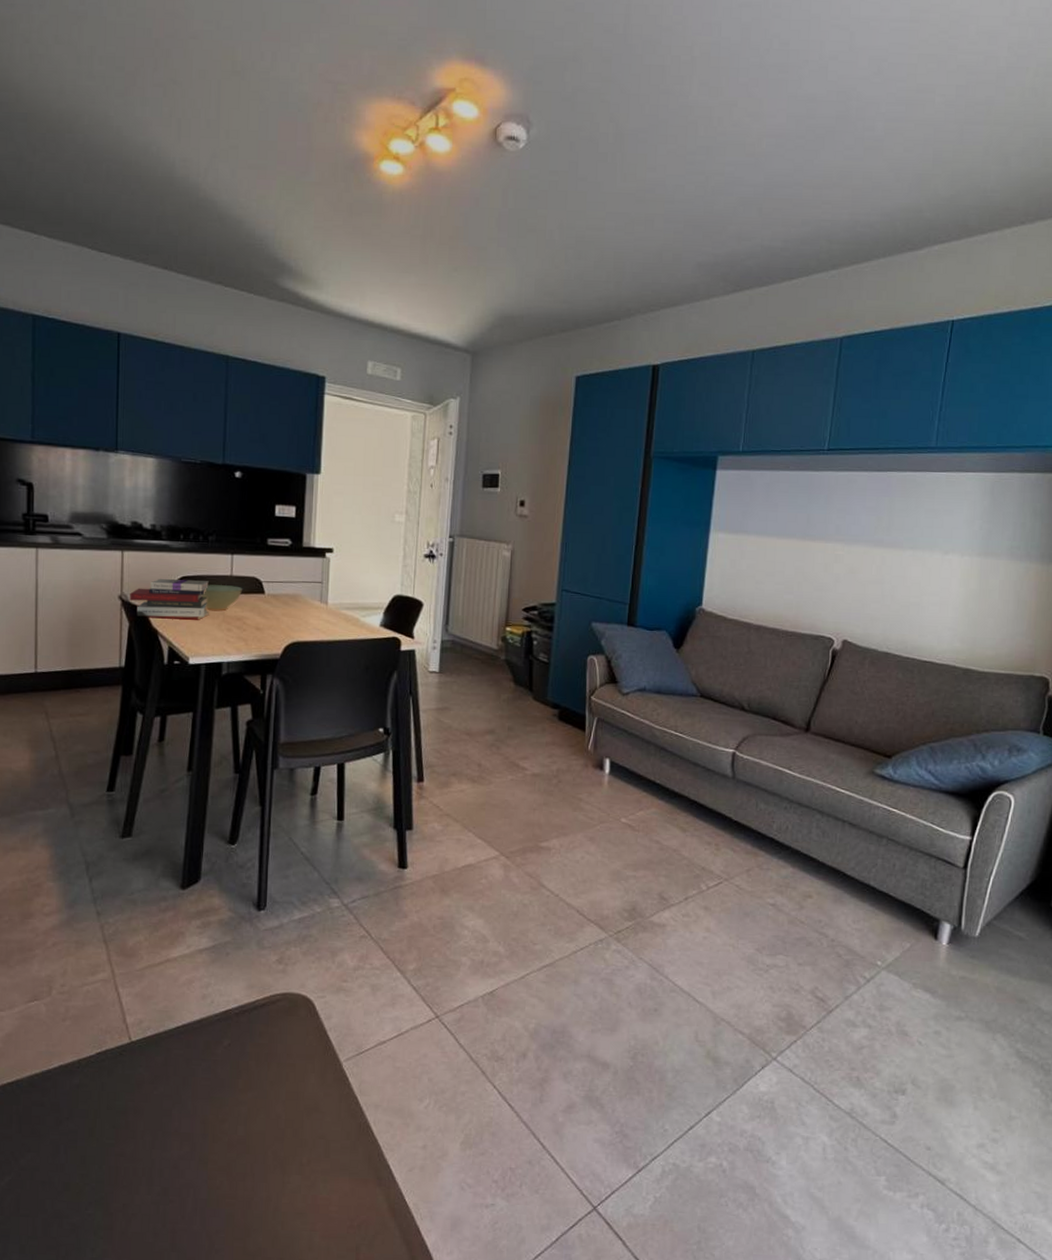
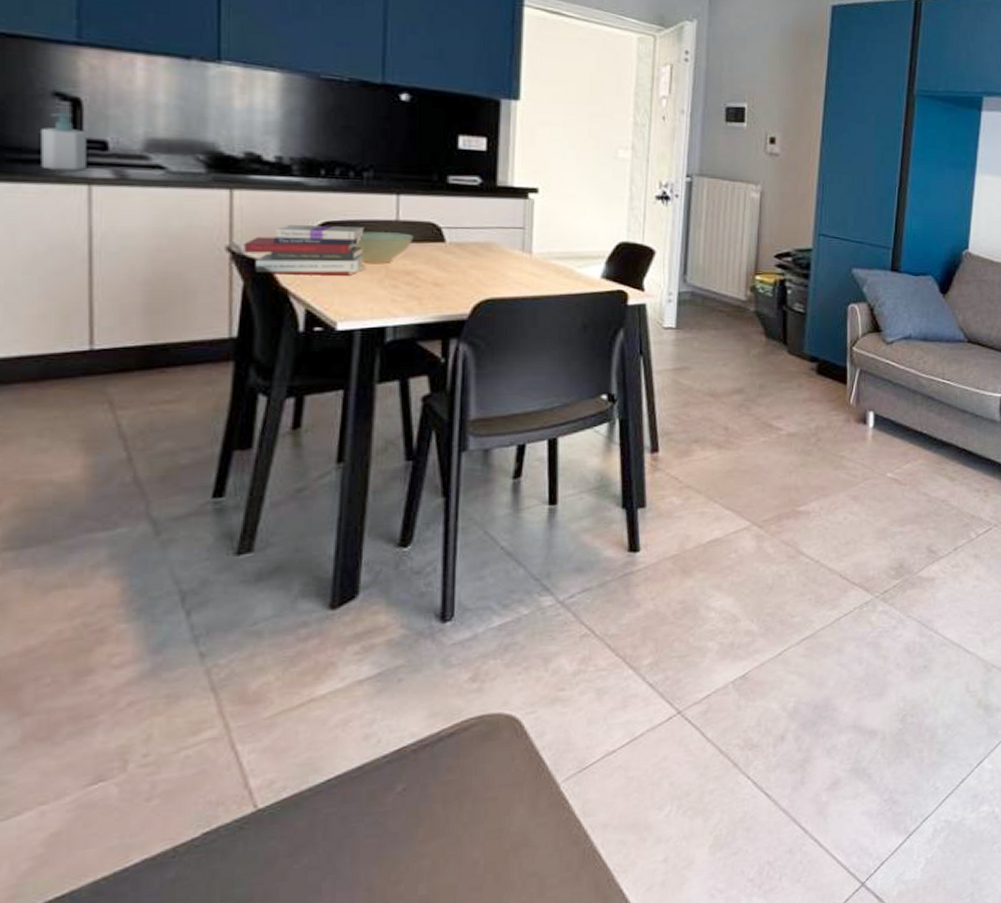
soap bottle: none [9,494,36,539] -> present [41,112,87,172]

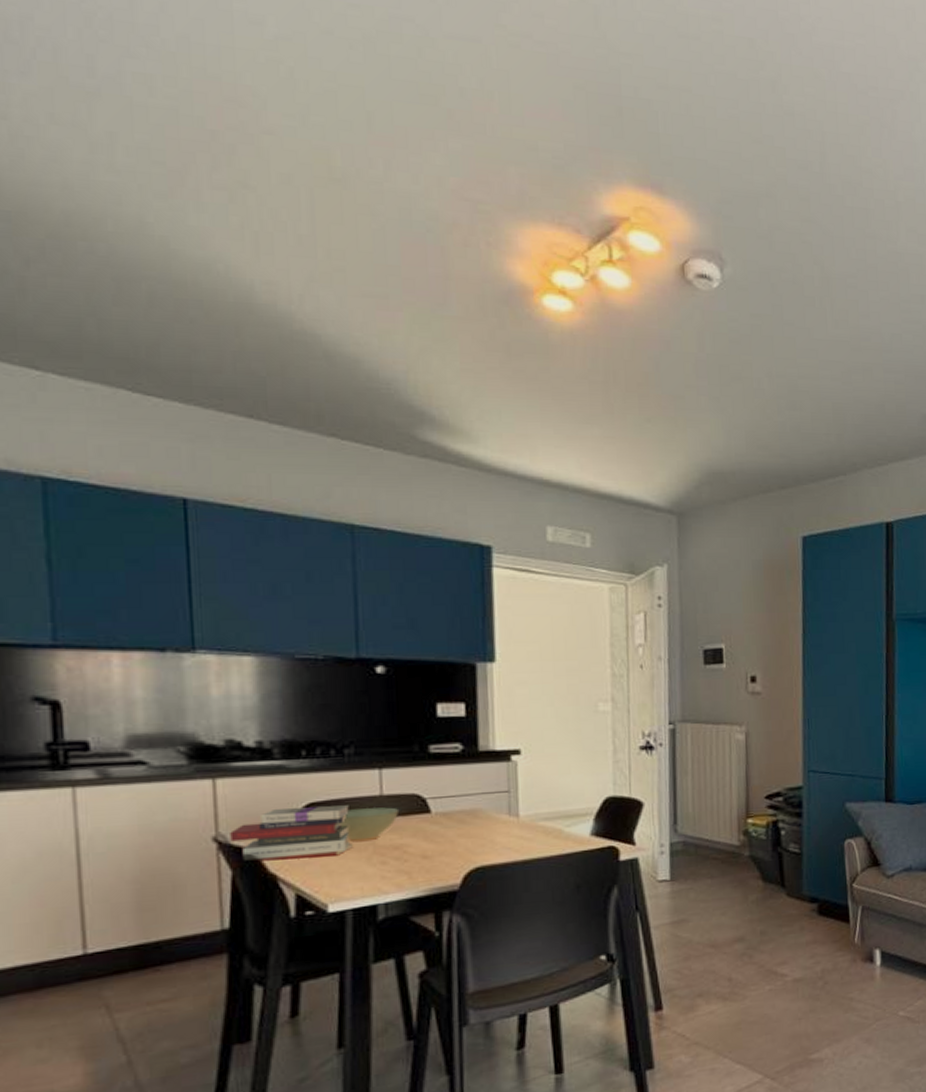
soap bottle: present [41,112,87,172] -> none [22,716,69,777]

